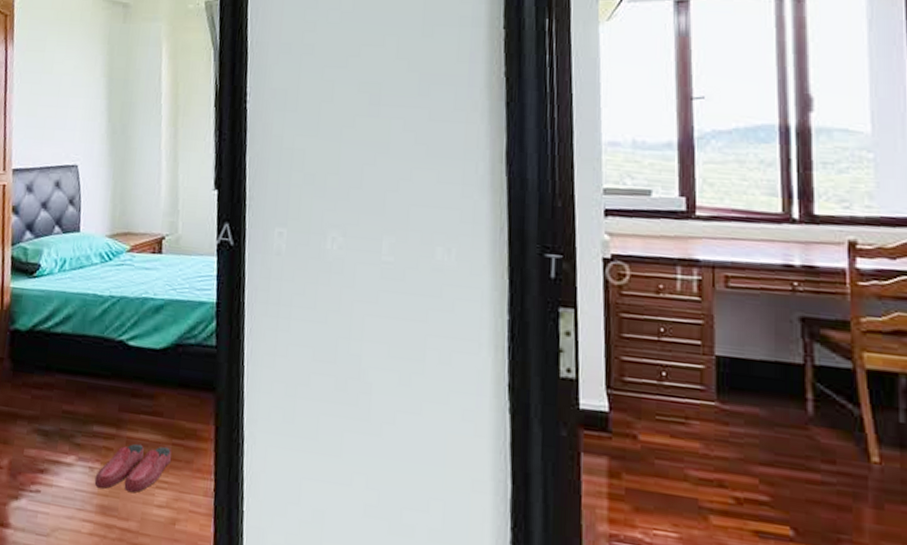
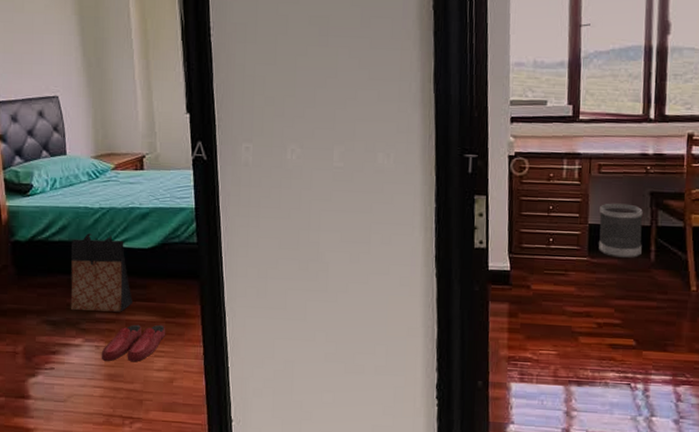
bag: none [65,325,138,427] -> present [70,233,134,312]
wastebasket: none [730,329,793,408] -> present [599,203,643,258]

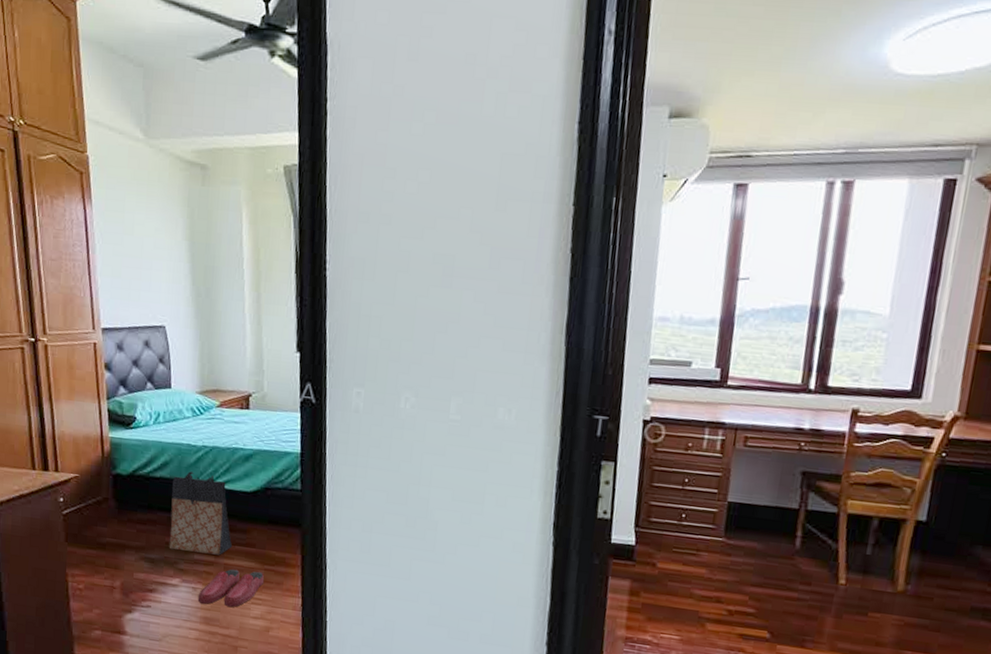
wastebasket: present [599,203,643,258] -> none [736,480,792,543]

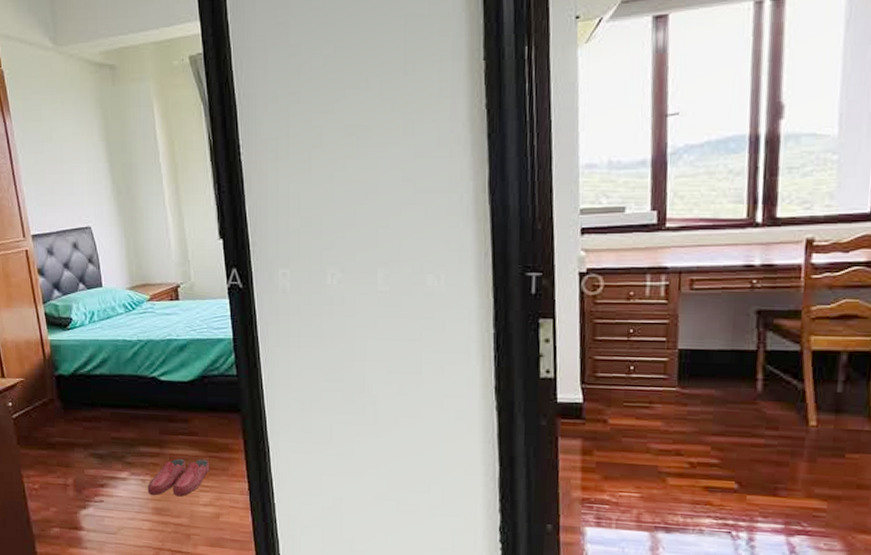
bag: present [169,471,233,555] -> none [112,366,176,446]

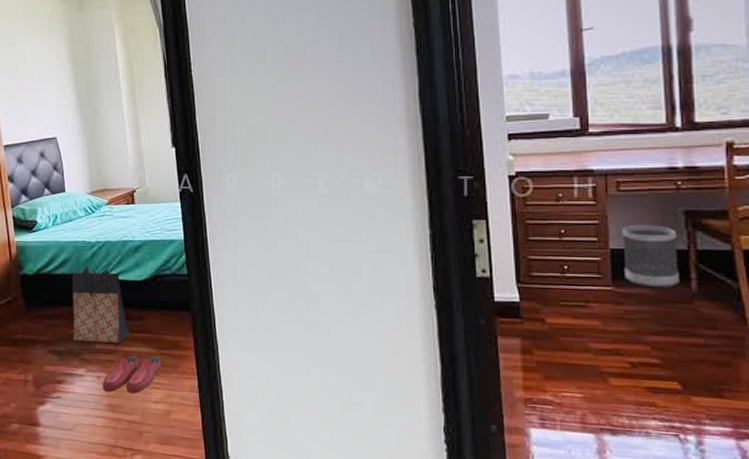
bag: none [112,366,176,446] -> present [72,266,130,343]
wastebasket: none [691,324,747,388] -> present [622,224,679,287]

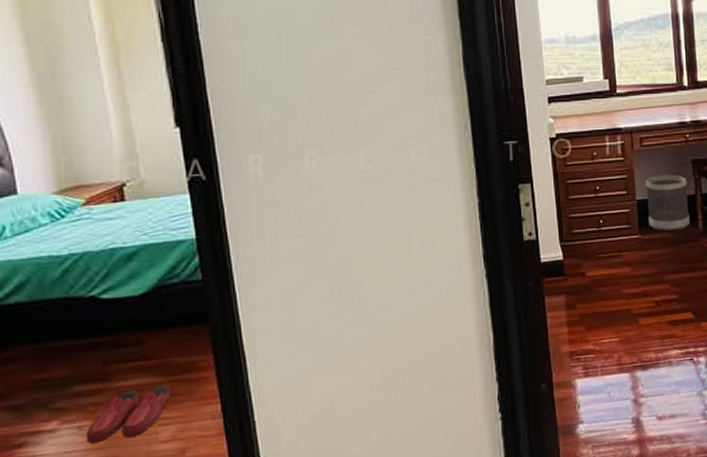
bag: present [72,266,130,343] -> none [32,286,125,387]

